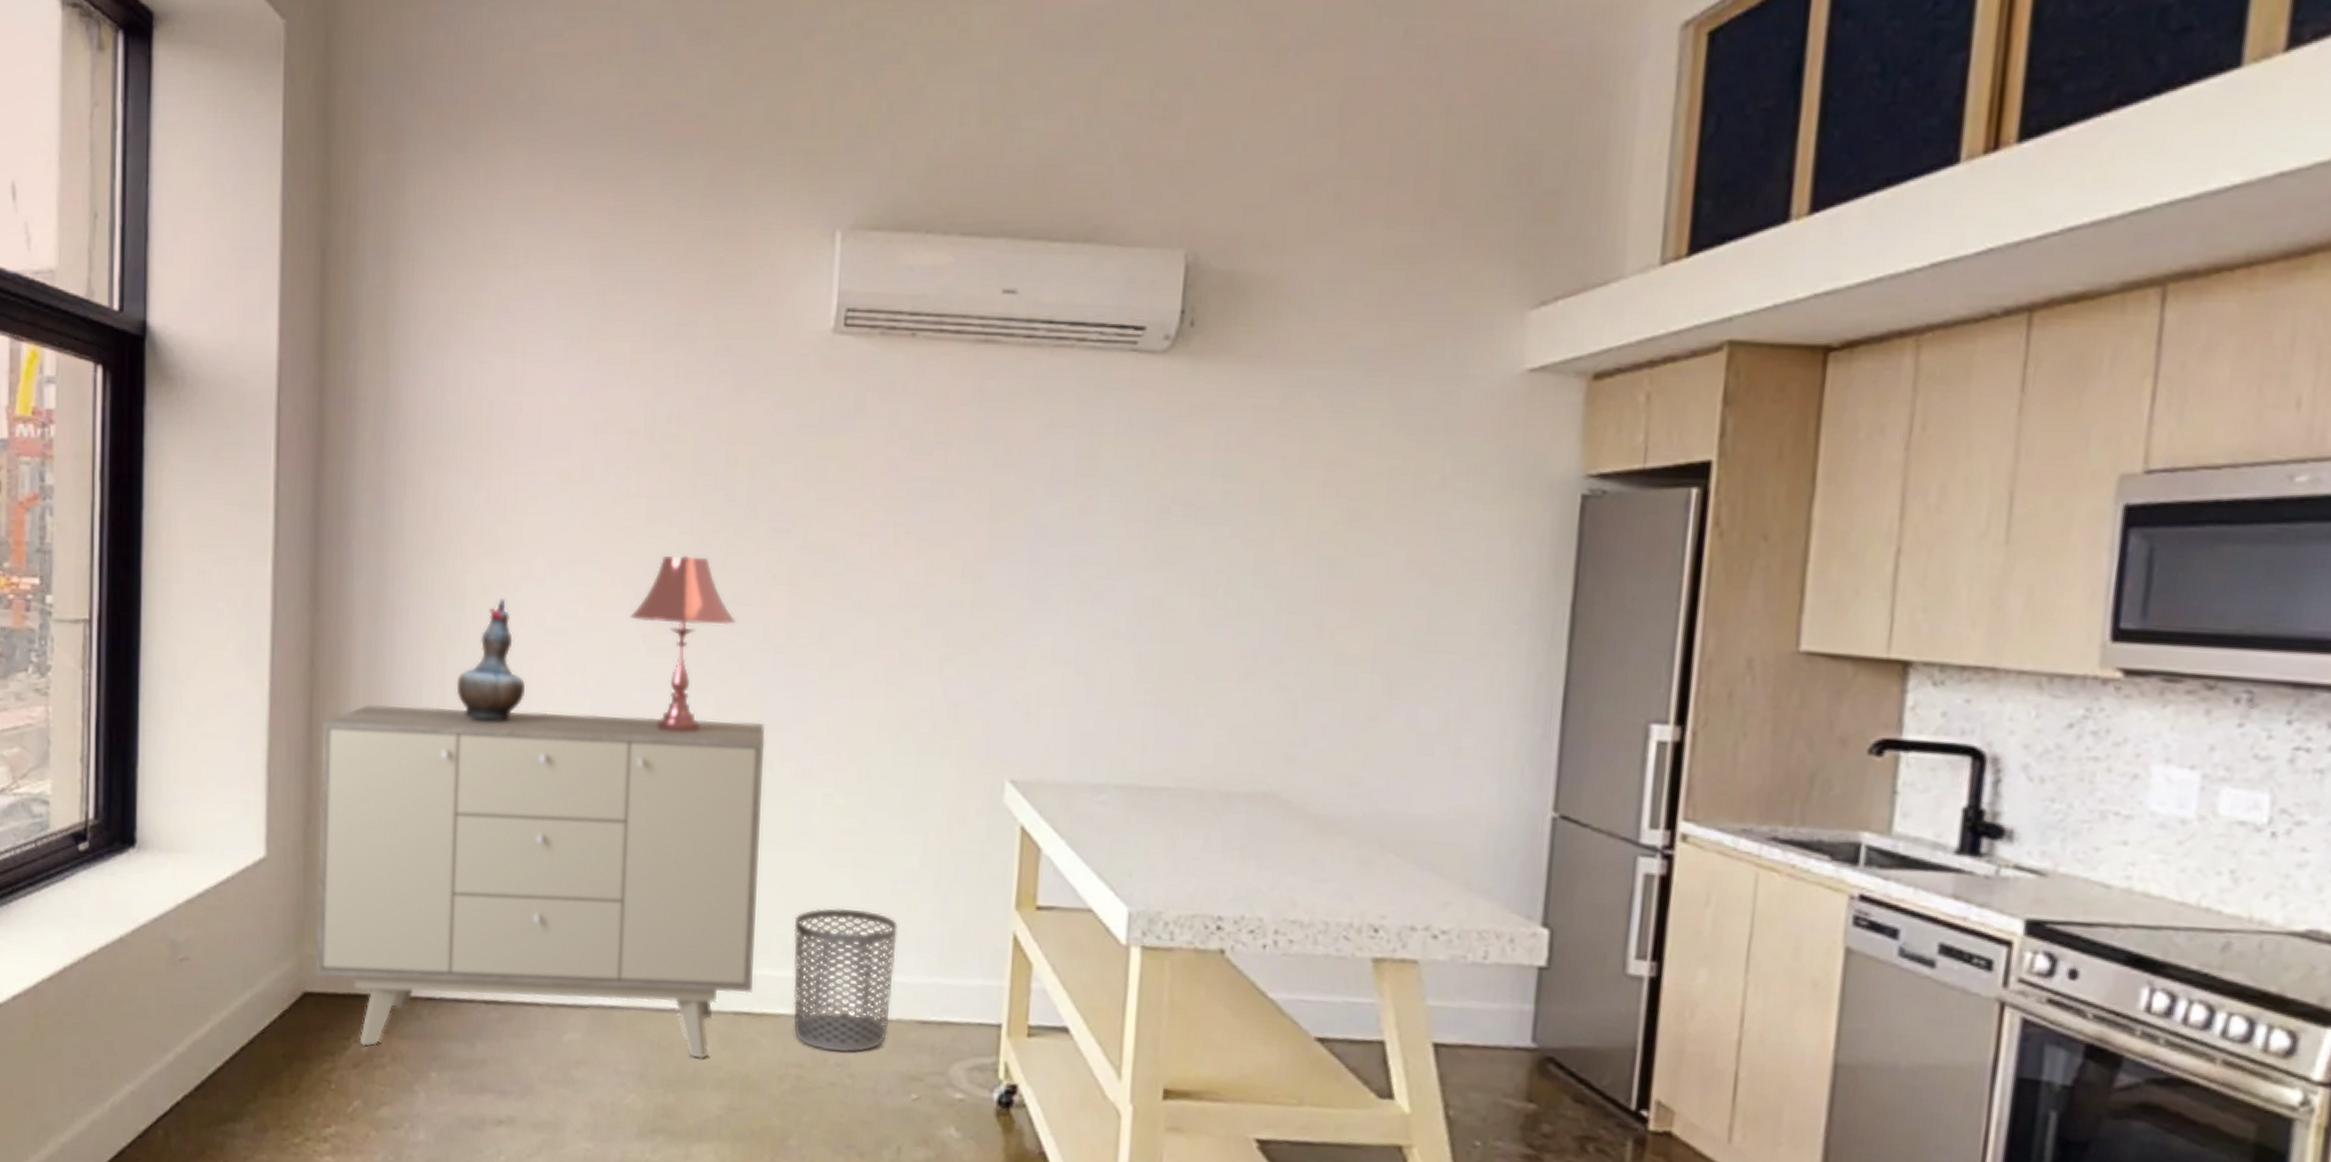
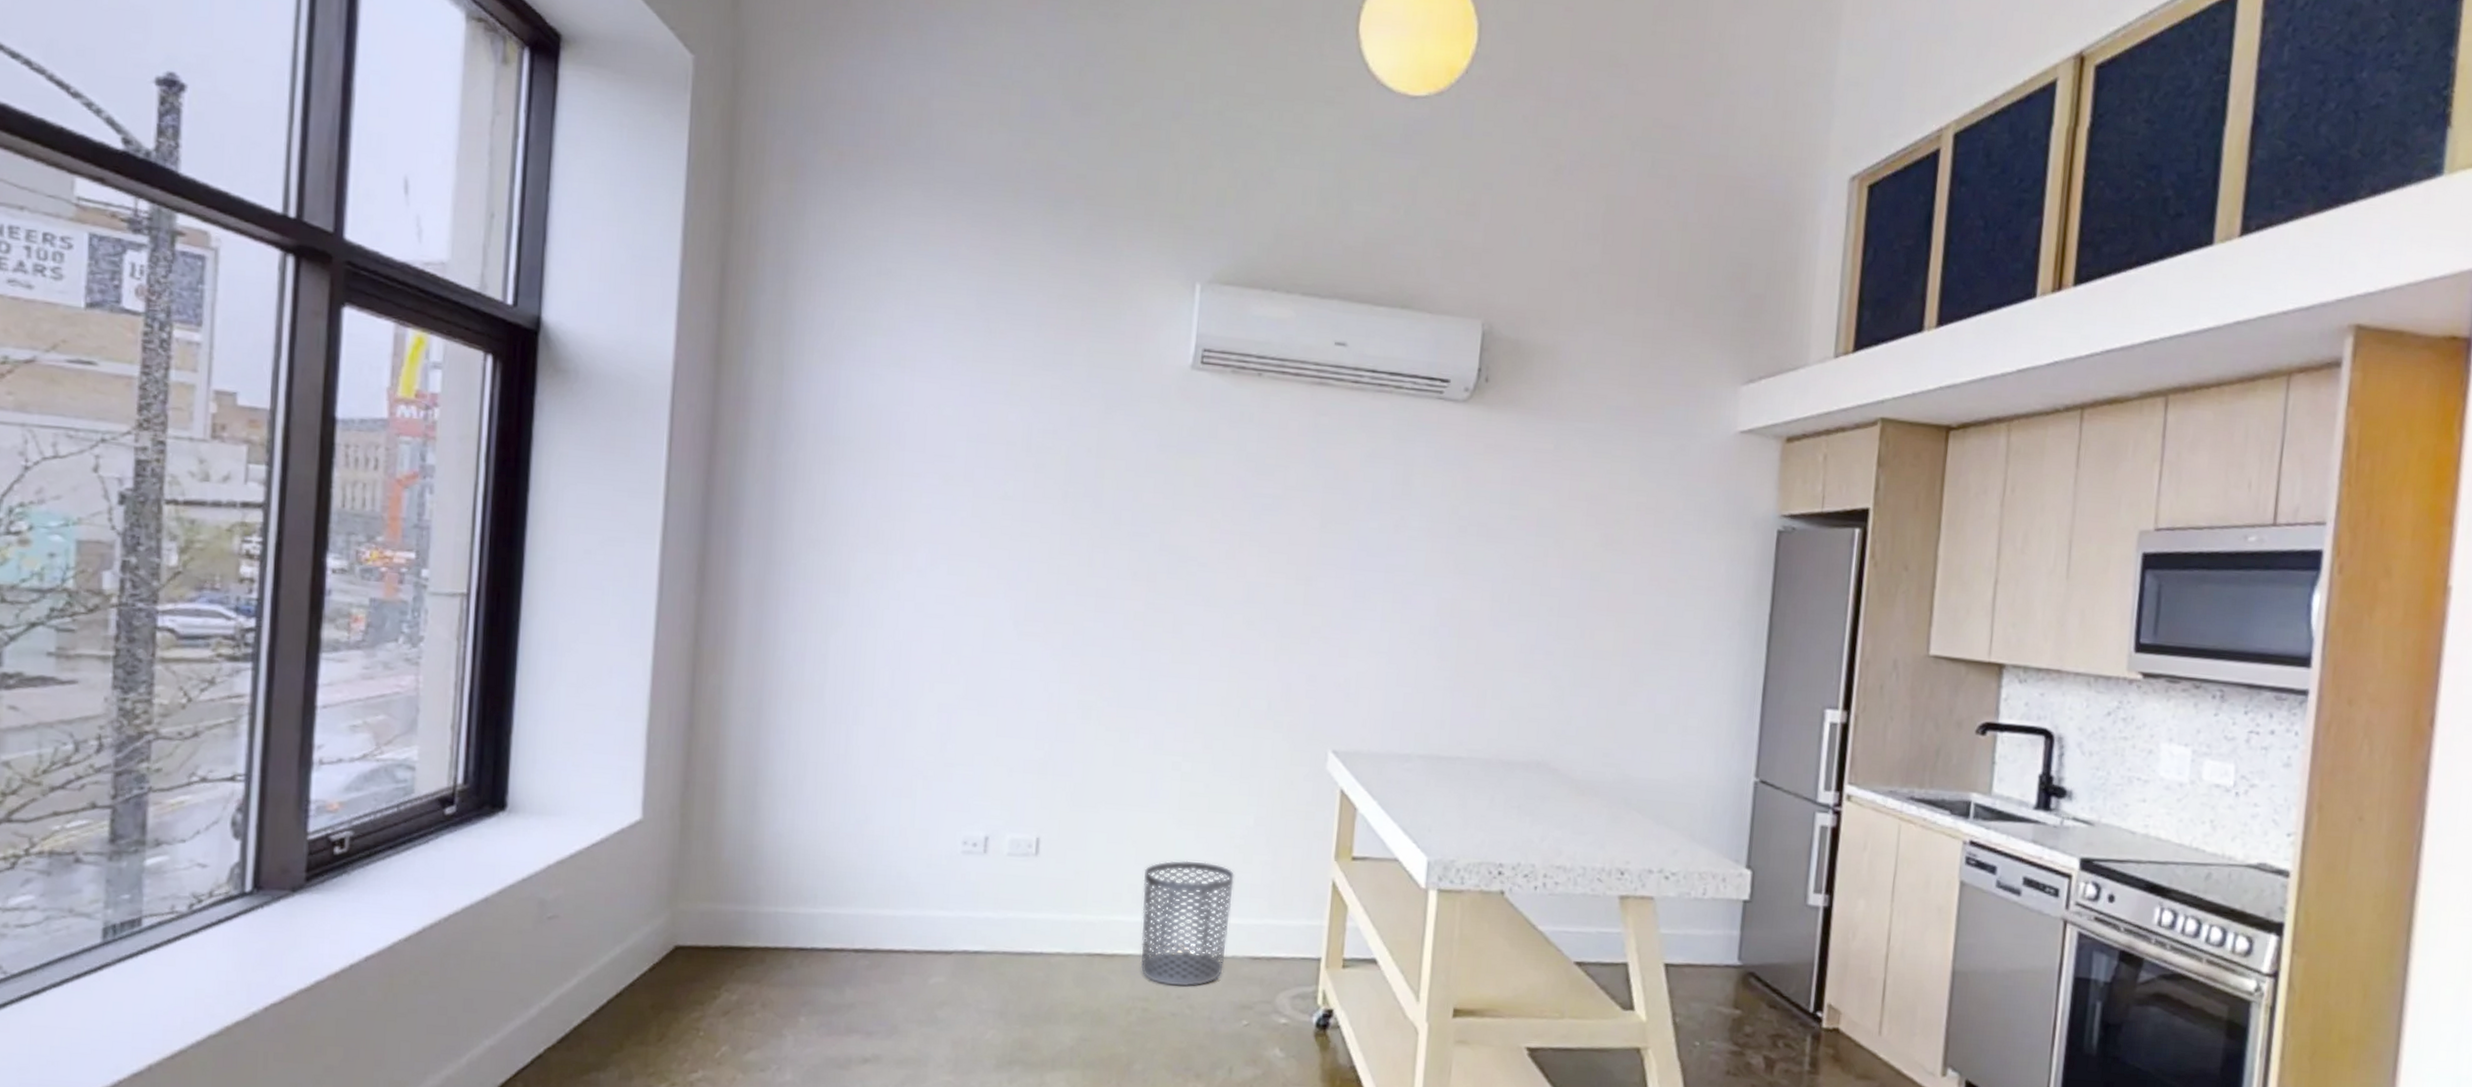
sideboard: present [315,705,766,1059] -> none [687,679,1123,996]
decorative vase: present [456,598,526,722] -> none [837,585,905,696]
table lamp: present [630,556,736,733] -> none [1004,553,1099,708]

